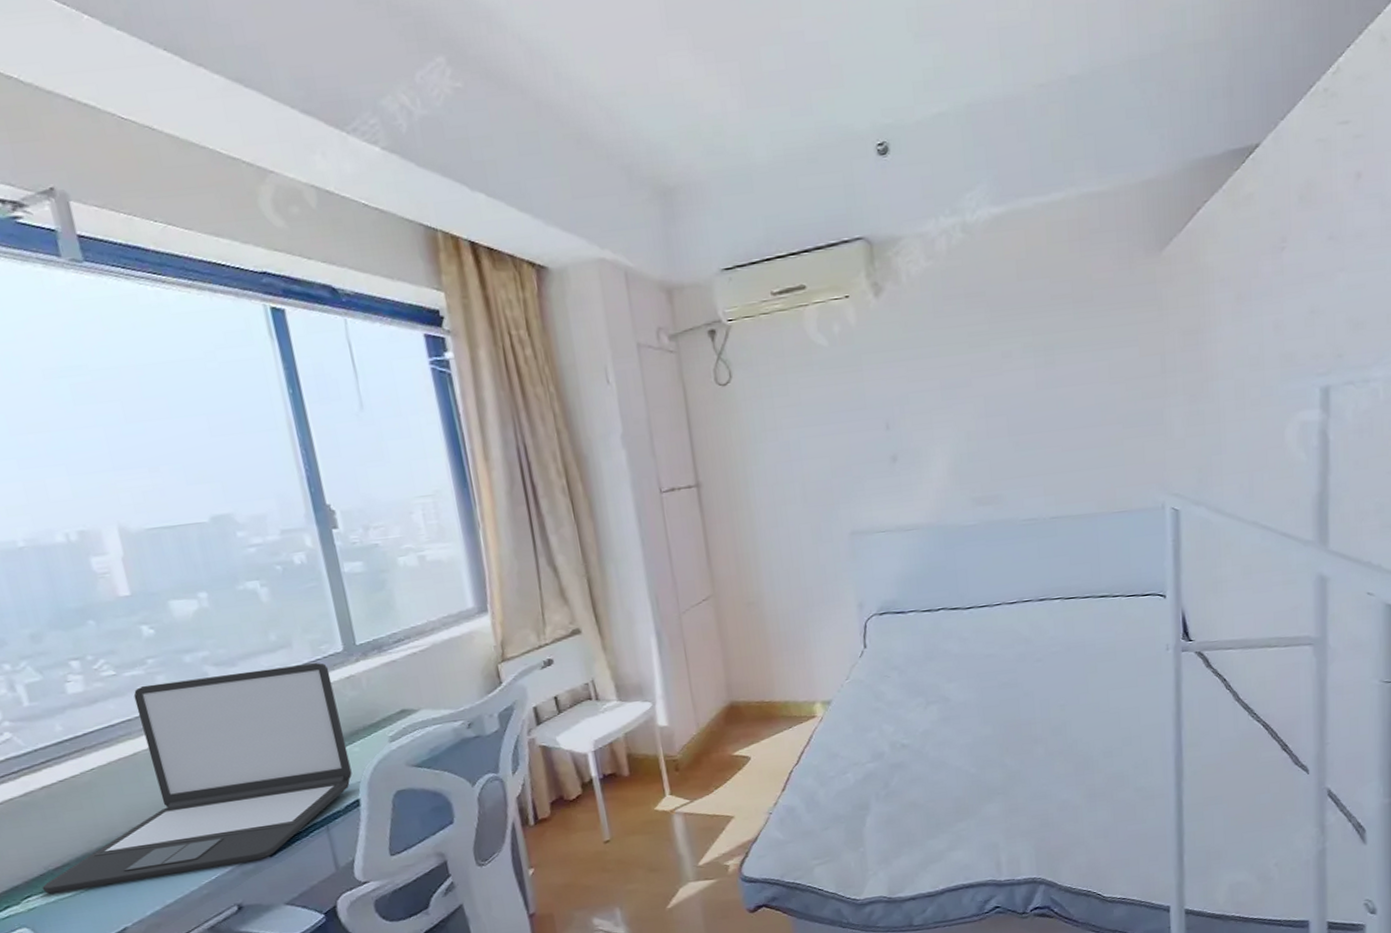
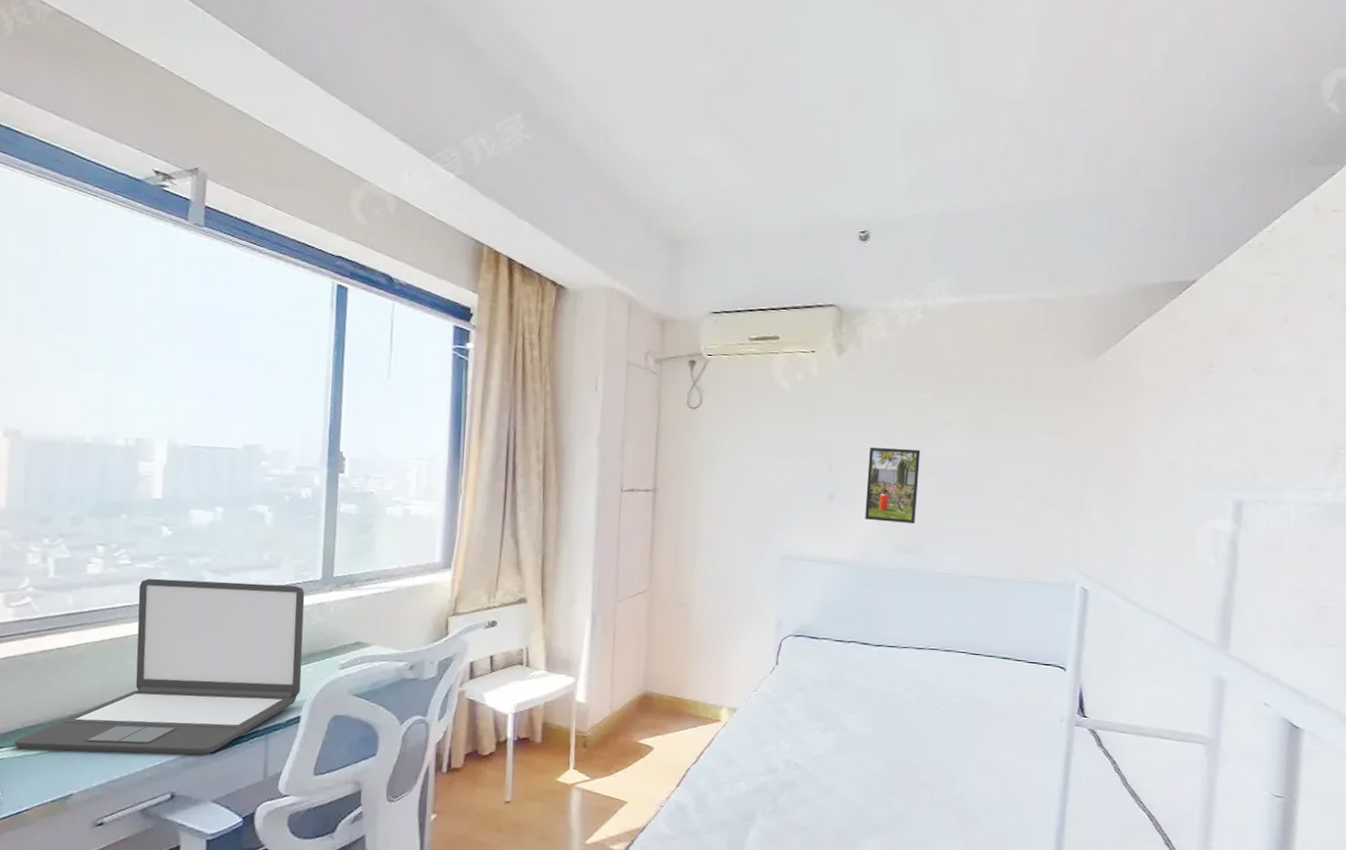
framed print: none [927,389,989,477] -> present [865,447,921,525]

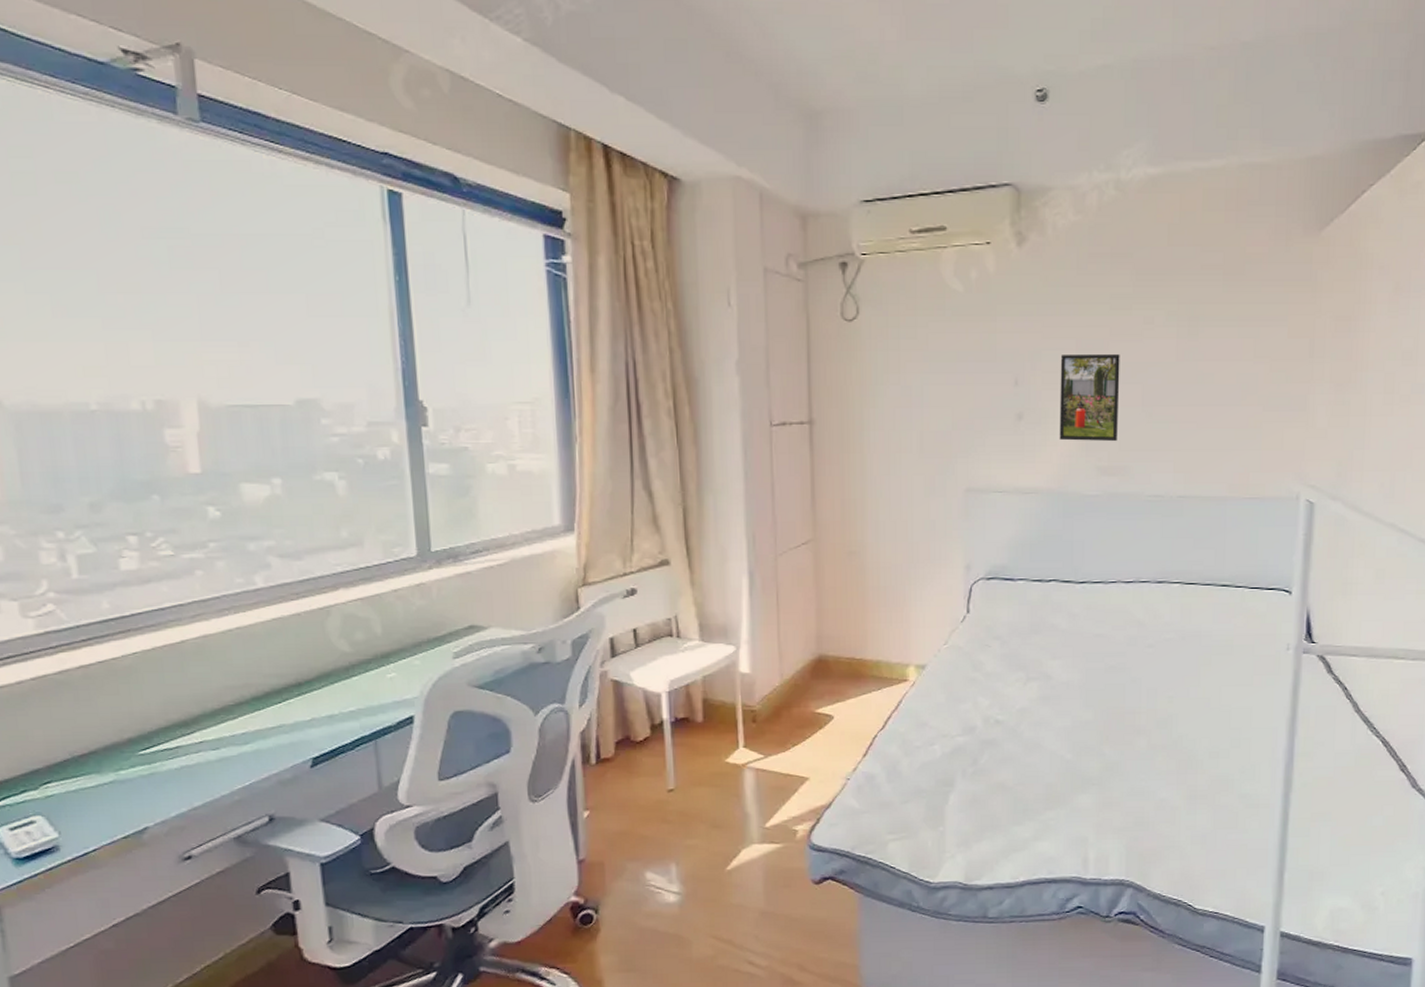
laptop: present [14,578,305,755] -> none [64,566,409,782]

